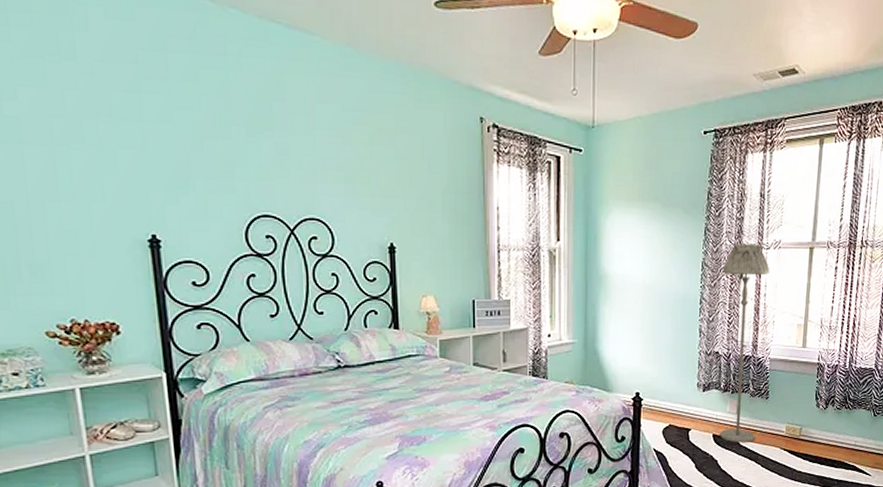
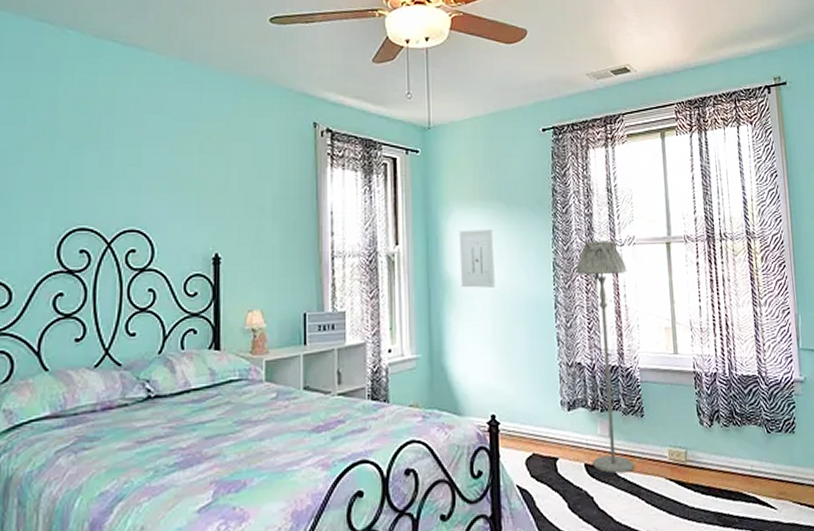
wall art: none [615,229,649,283] -> present [459,230,495,288]

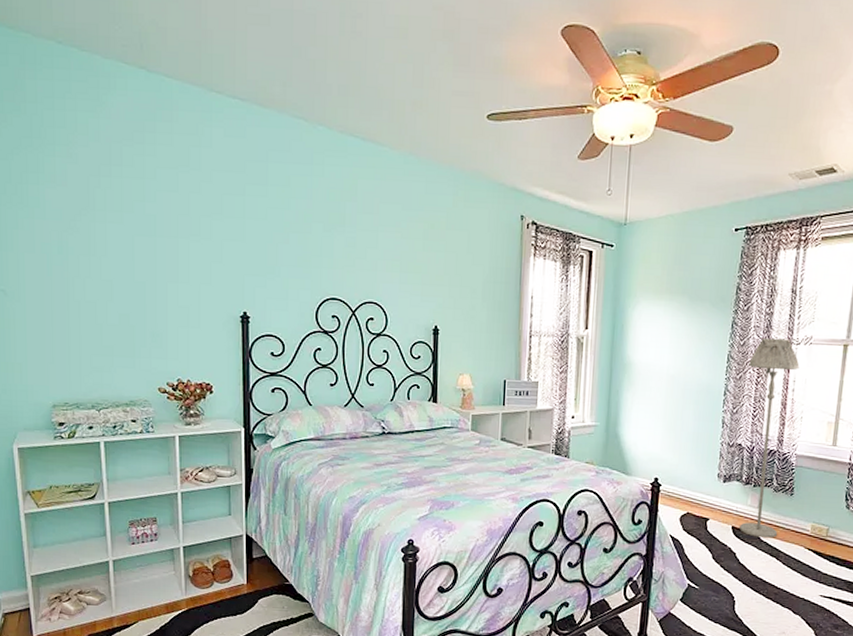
wall art: present [459,230,495,288] -> none [640,320,675,372]

